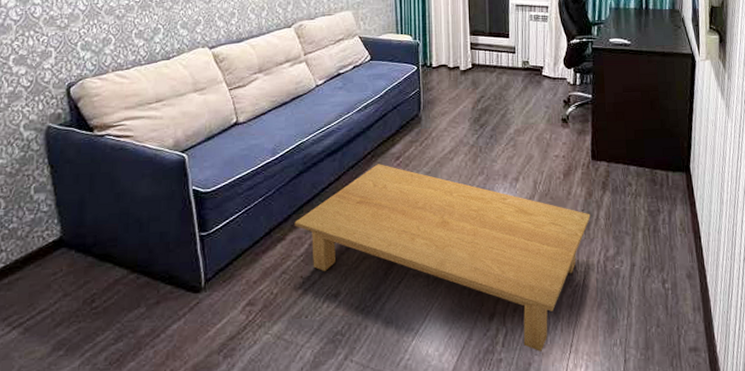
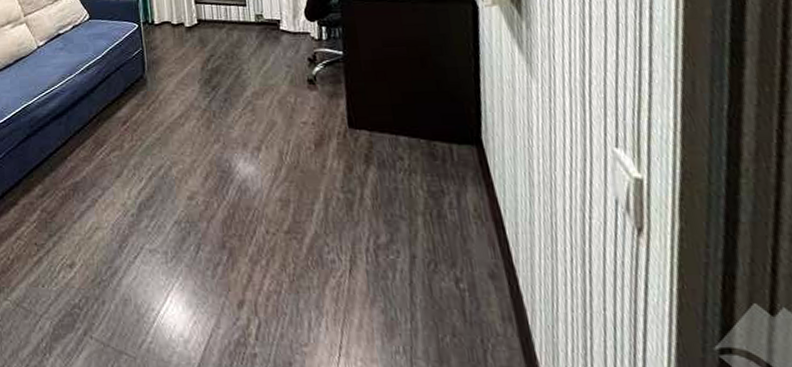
coffee table: present [294,164,591,353] -> none [25,128,353,352]

